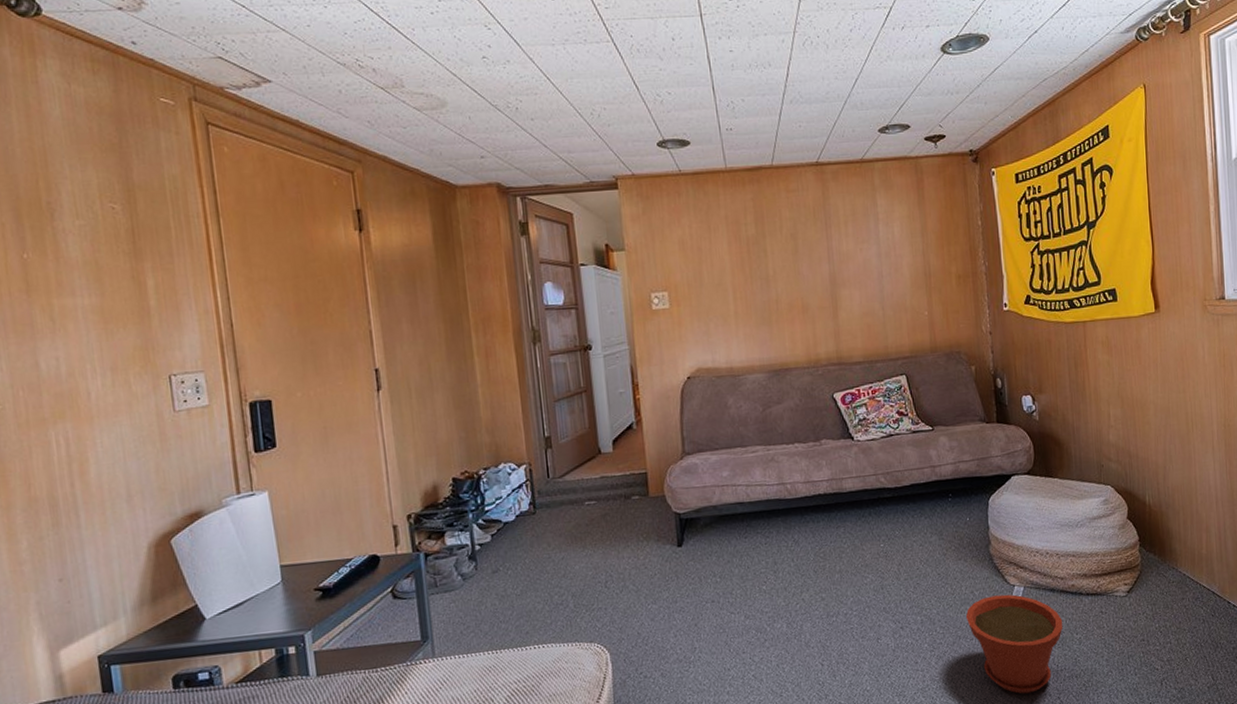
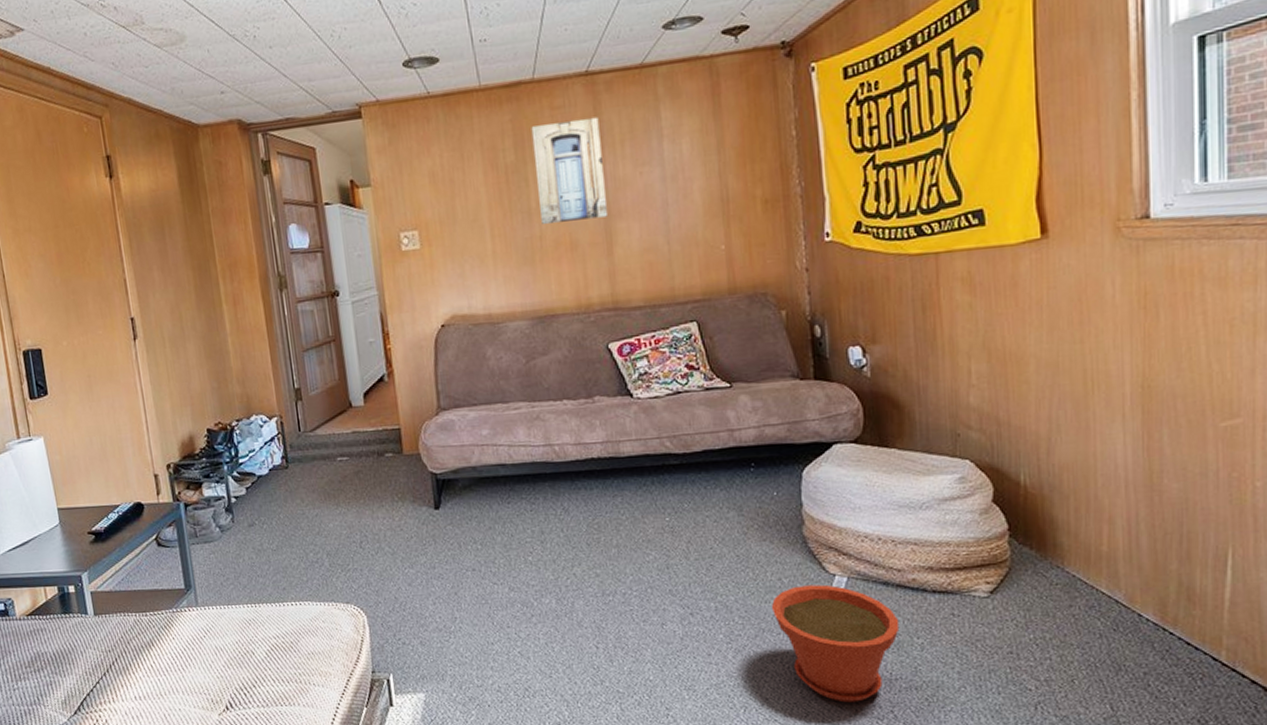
wall art: none [770,200,834,289] -> present [531,117,609,224]

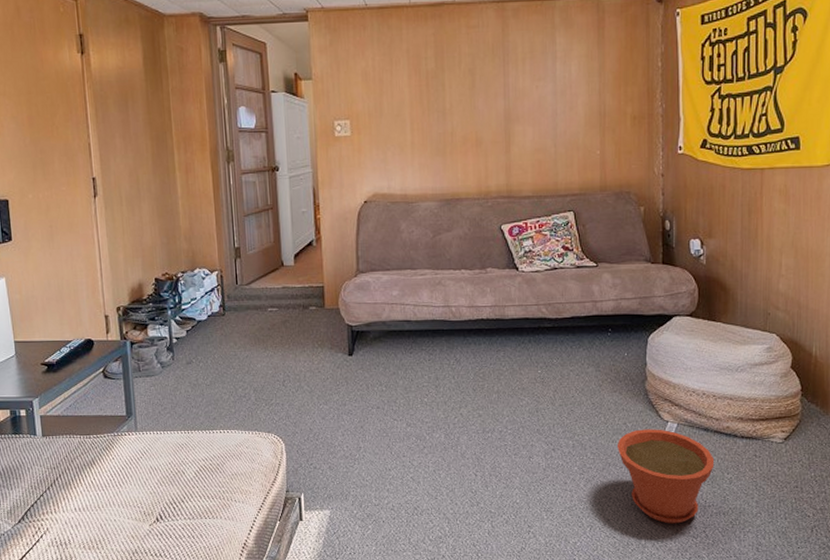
wall art: present [531,117,609,224] -> none [450,37,509,122]

